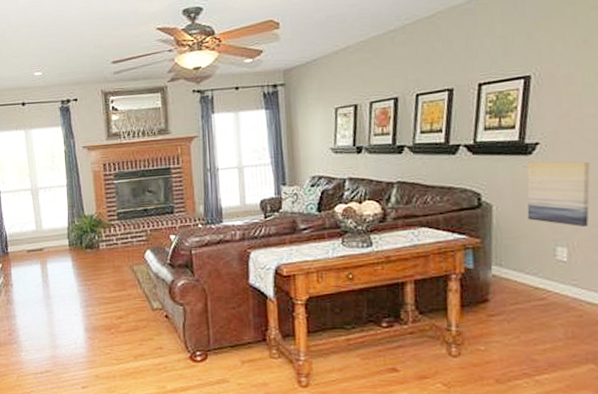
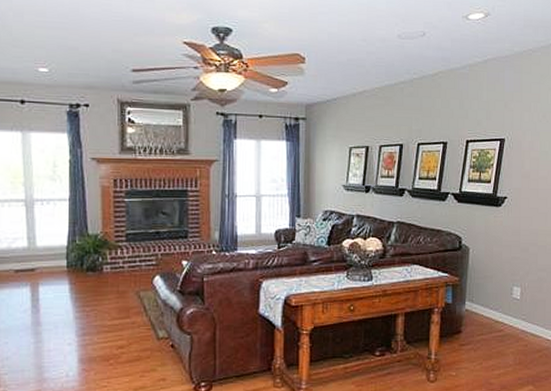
wall art: present [527,161,590,228] -> none [494,213,541,271]

